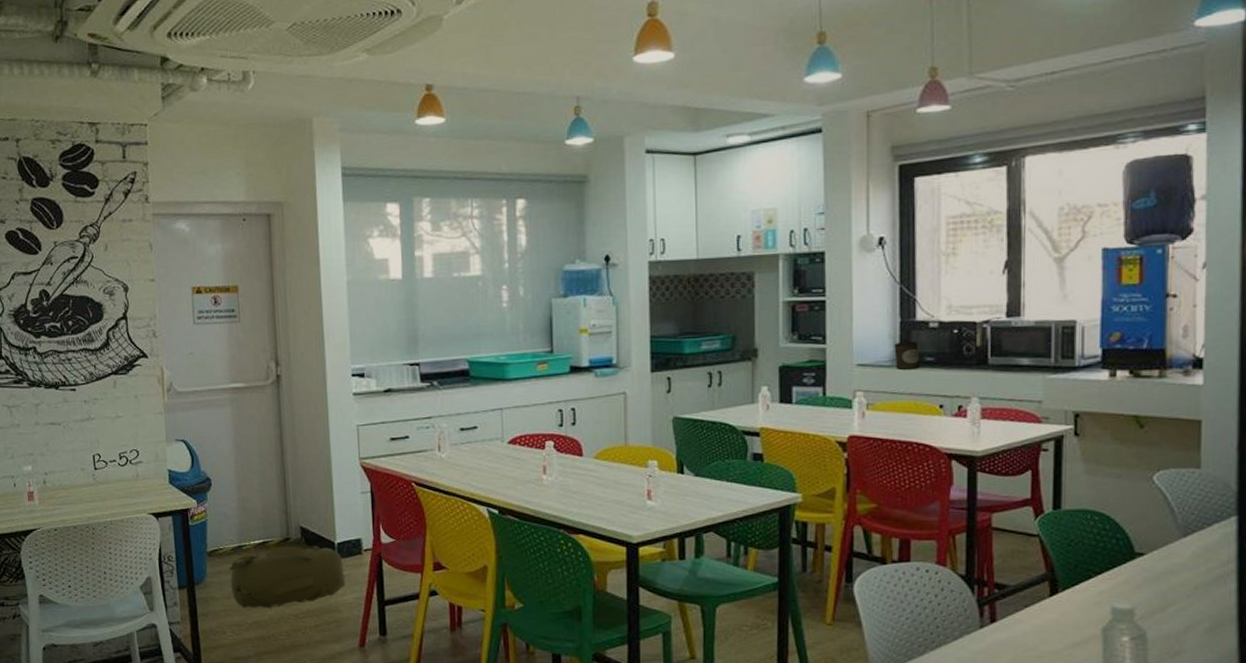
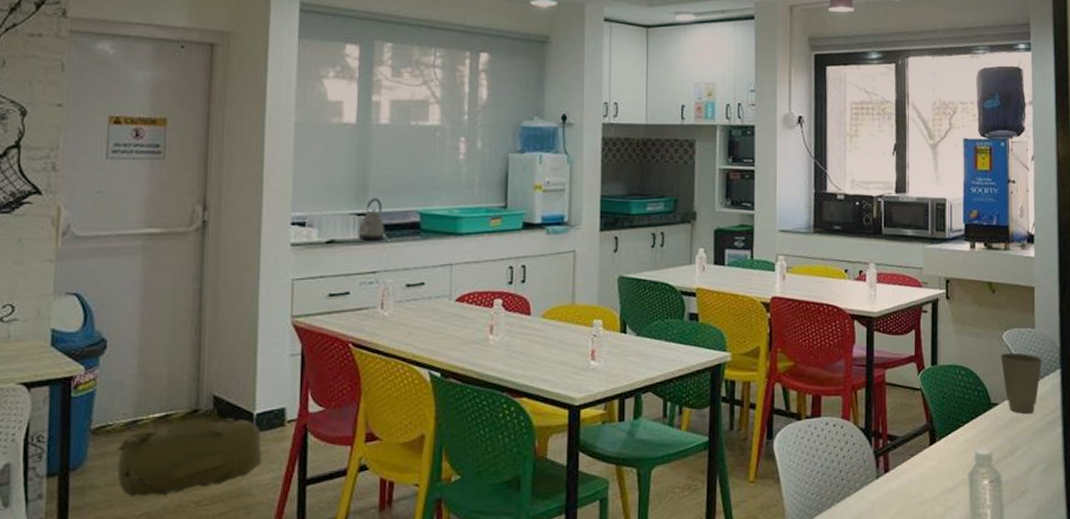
kettle: none [412,348,437,390] -> present [358,198,385,242]
canister: present [894,338,920,371] -> none [809,208,830,238]
cup: none [1149,496,1211,566] -> present [1000,352,1043,414]

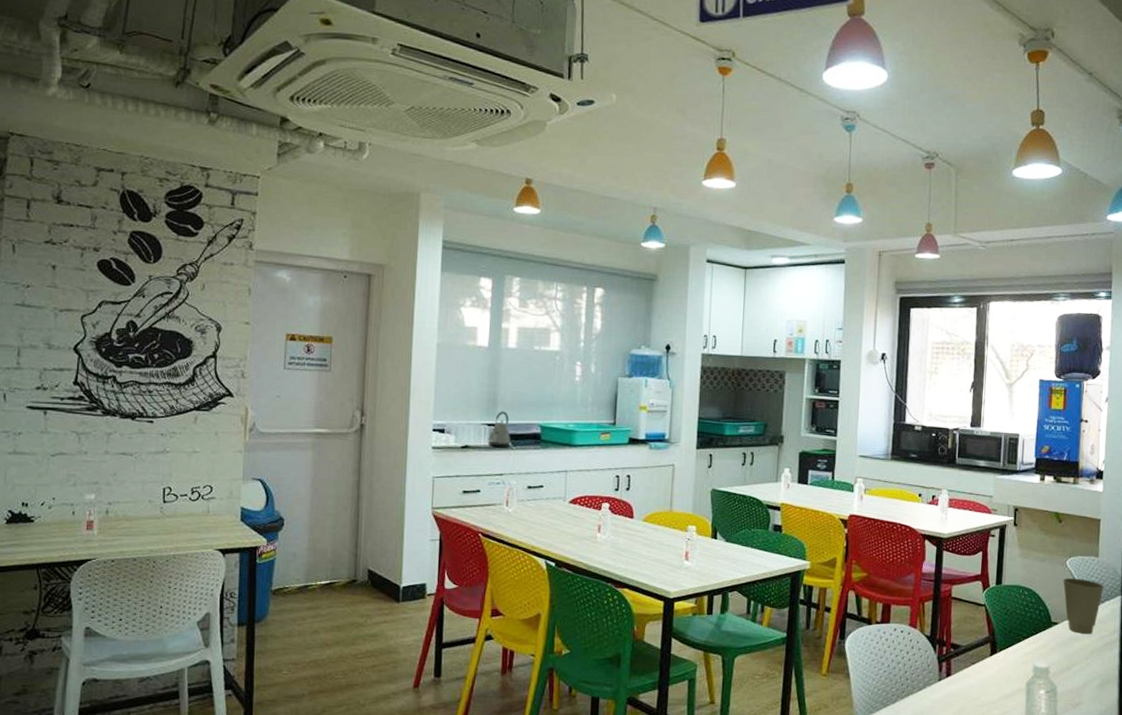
backpack: present [117,418,262,496] -> none [292,588,407,648]

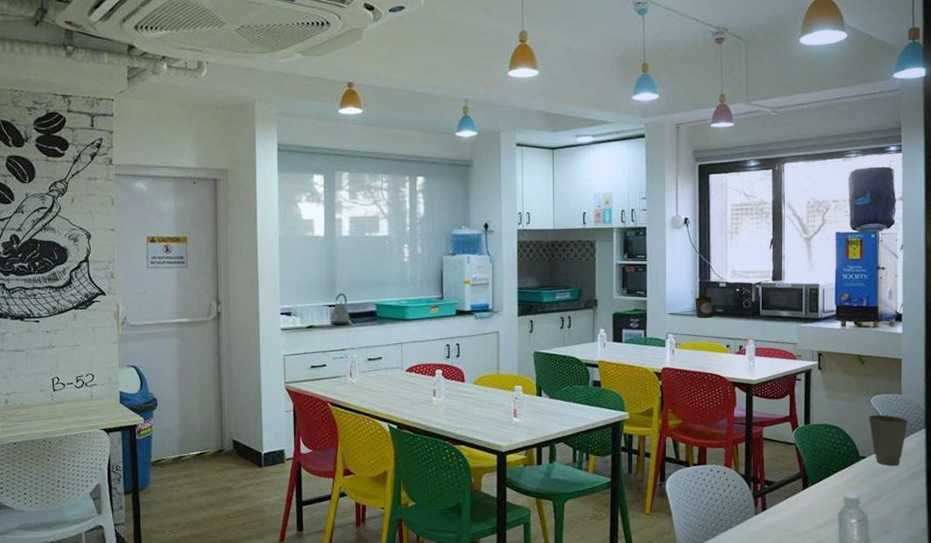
canister: none [888,437,907,464] -> present [695,294,713,319]

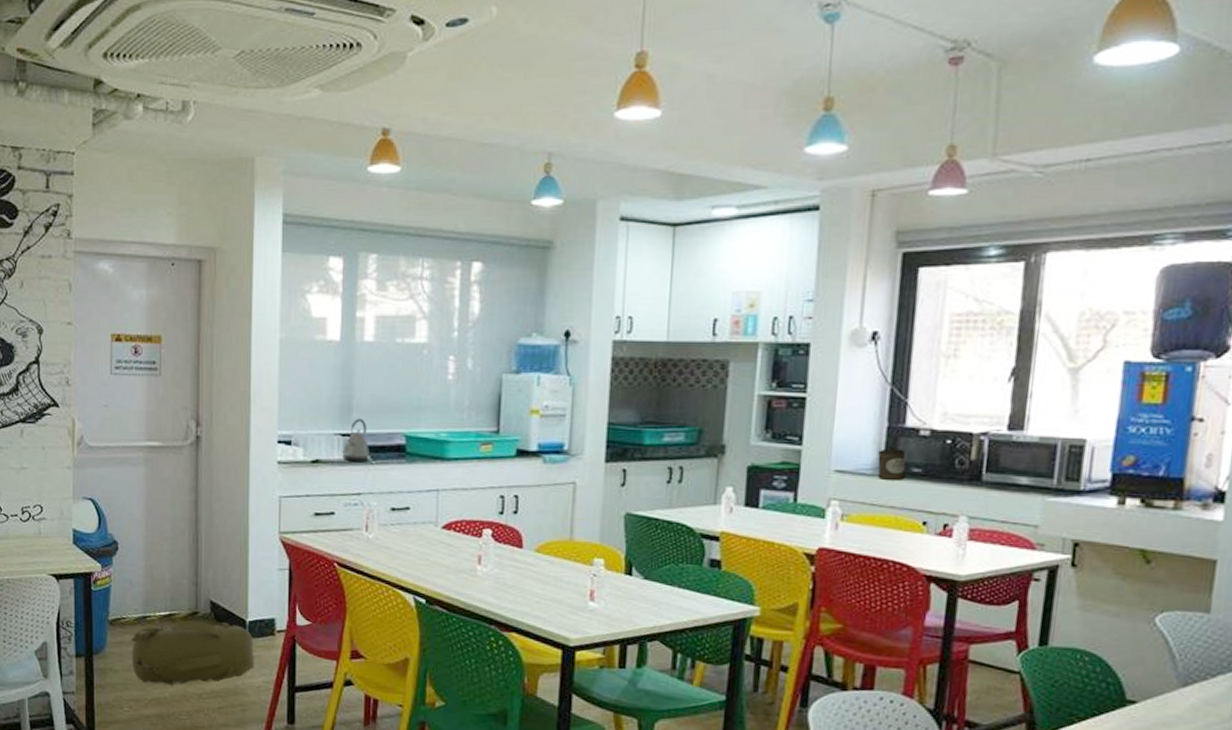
backpack: none [170,456,270,510] -> present [131,620,255,686]
cup: present [868,414,909,466] -> none [1148,640,1218,719]

